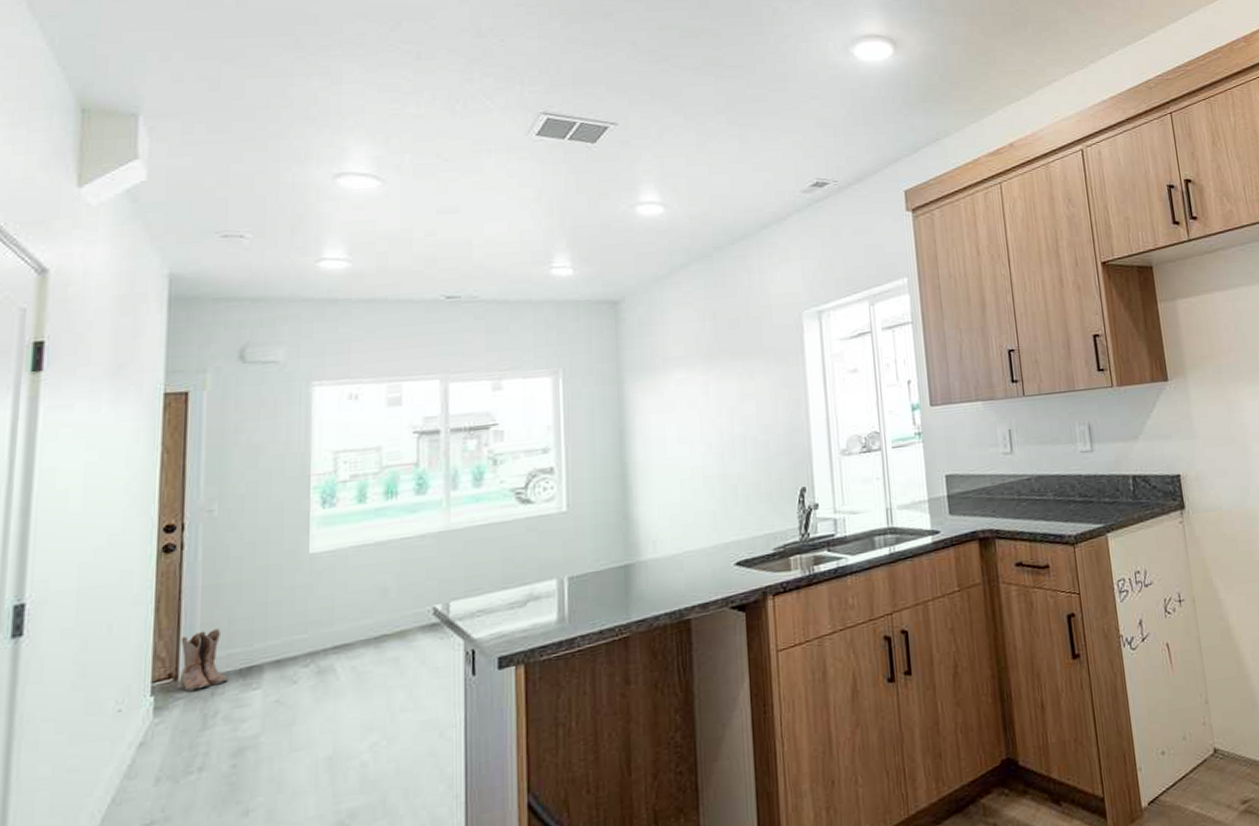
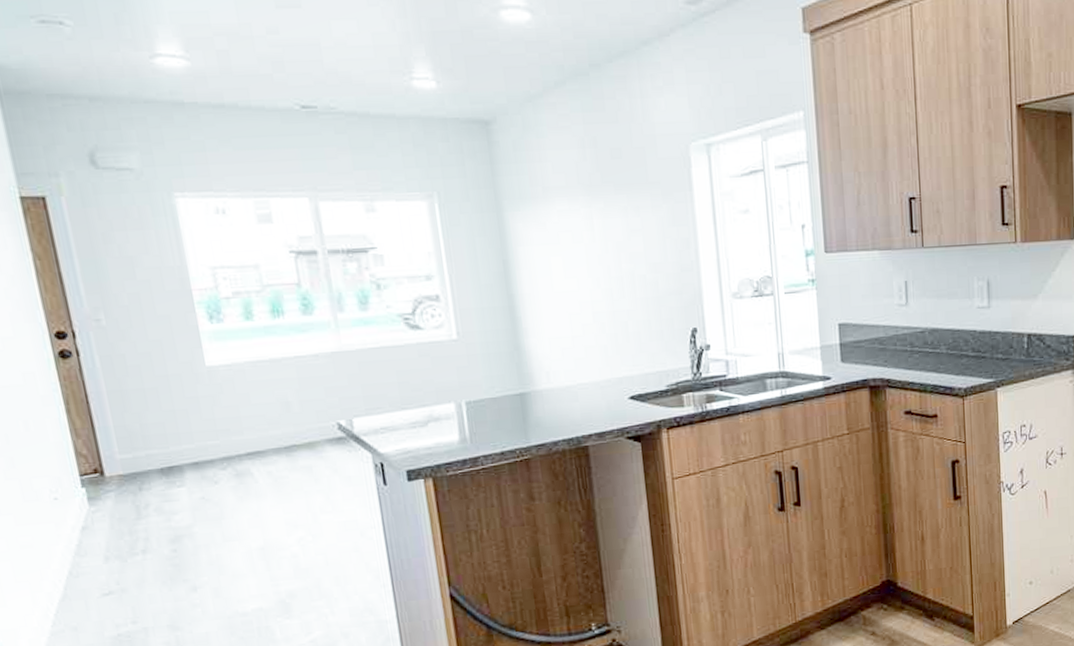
boots: present [179,627,229,691] -> none [98,430,153,485]

